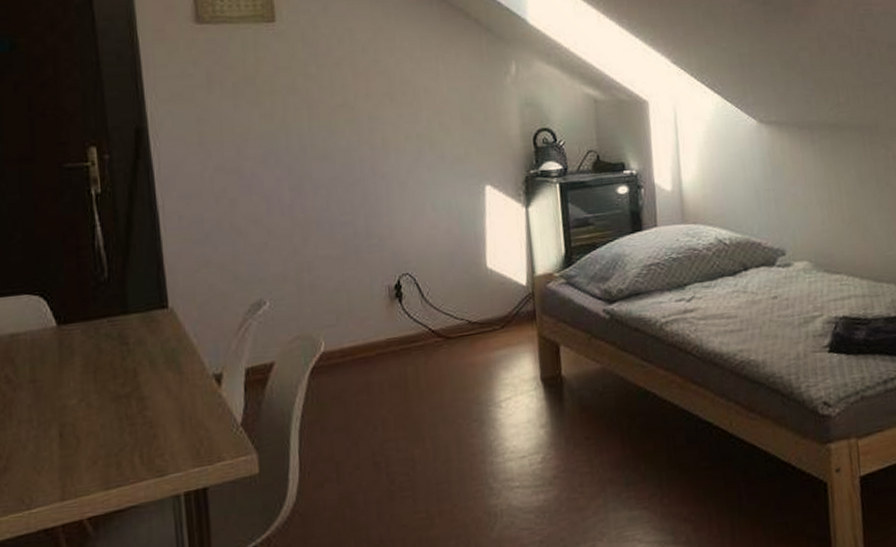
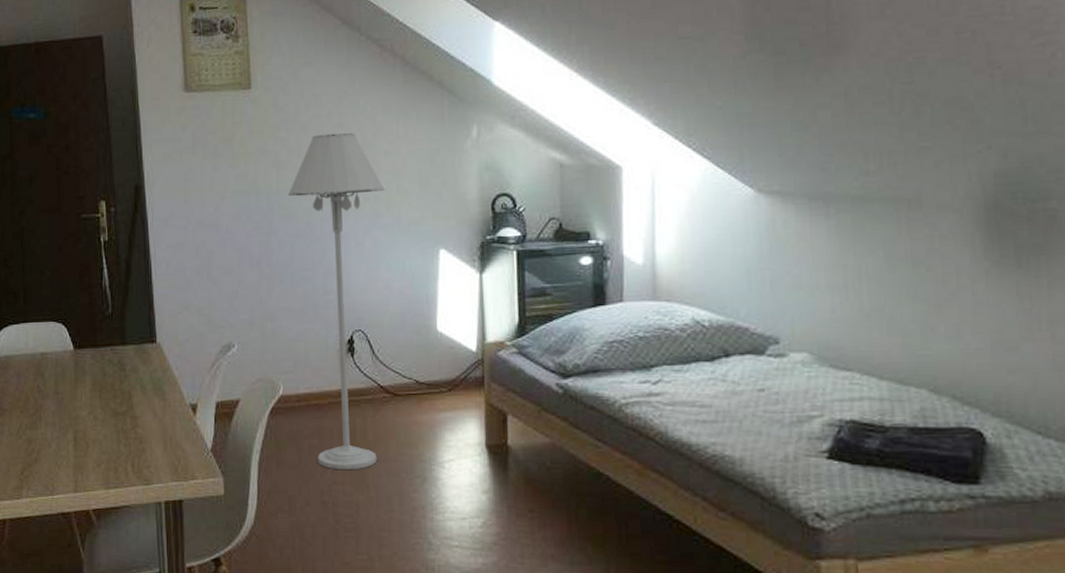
floor lamp: none [321,69,432,426] -> present [287,133,385,471]

